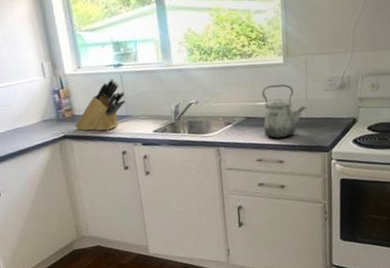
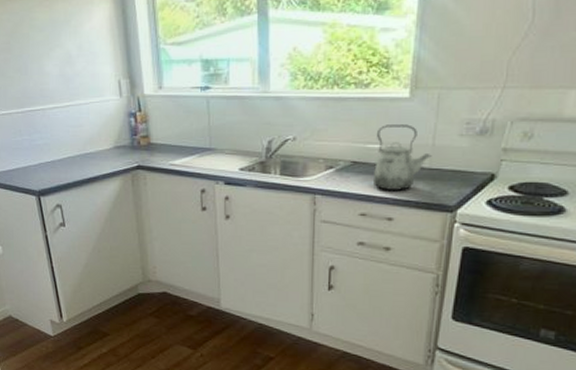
knife block: present [75,79,125,131] -> none [151,103,211,164]

